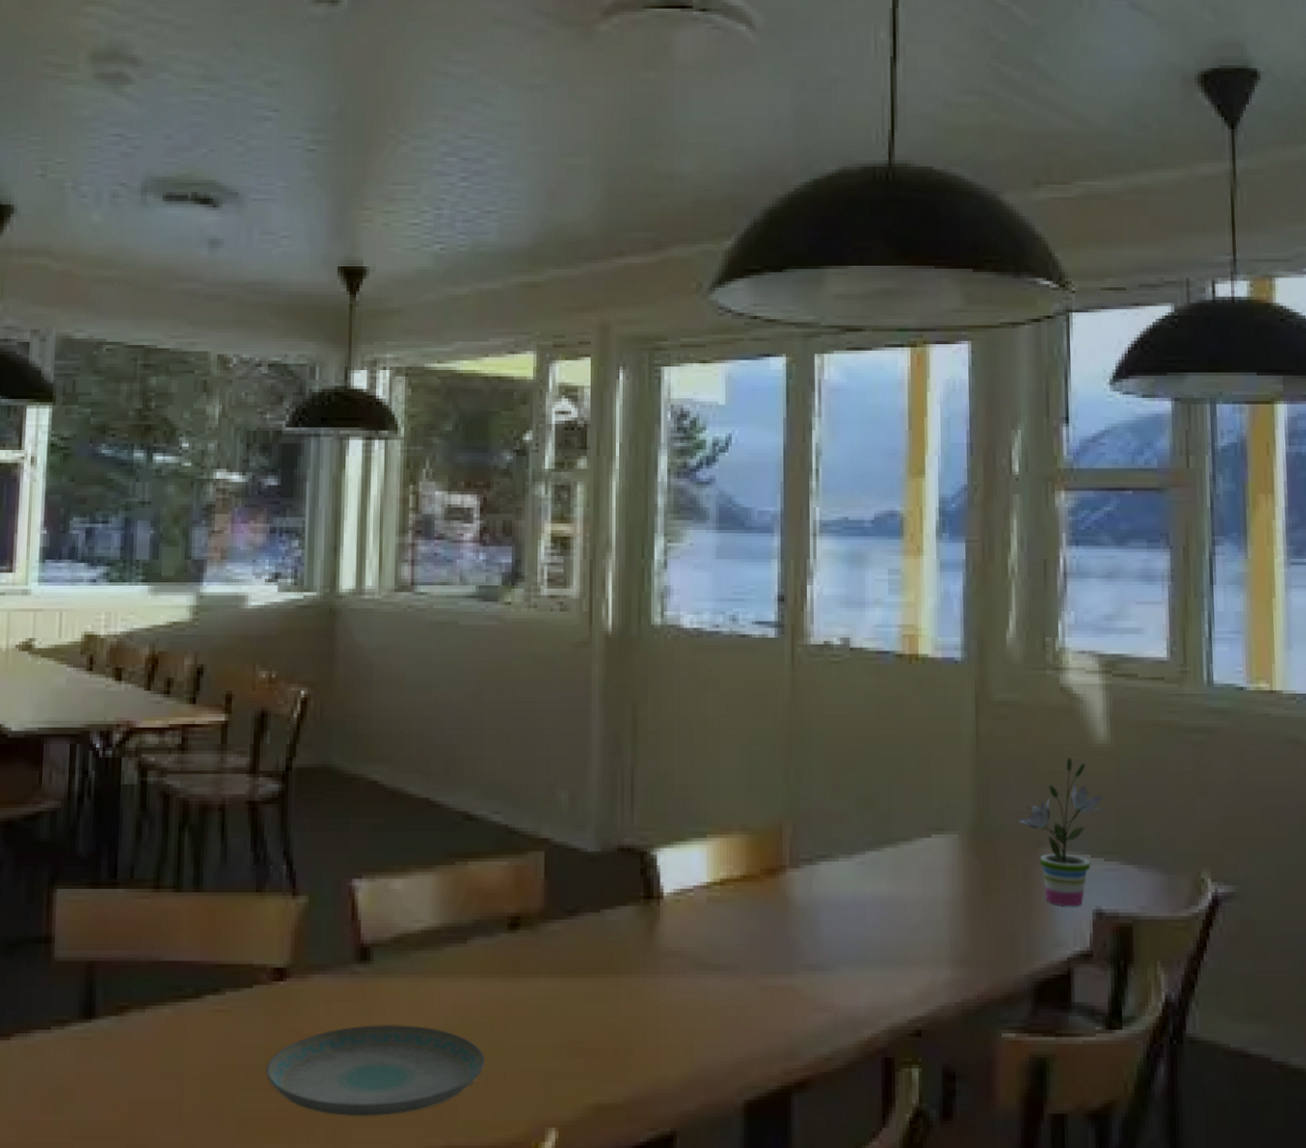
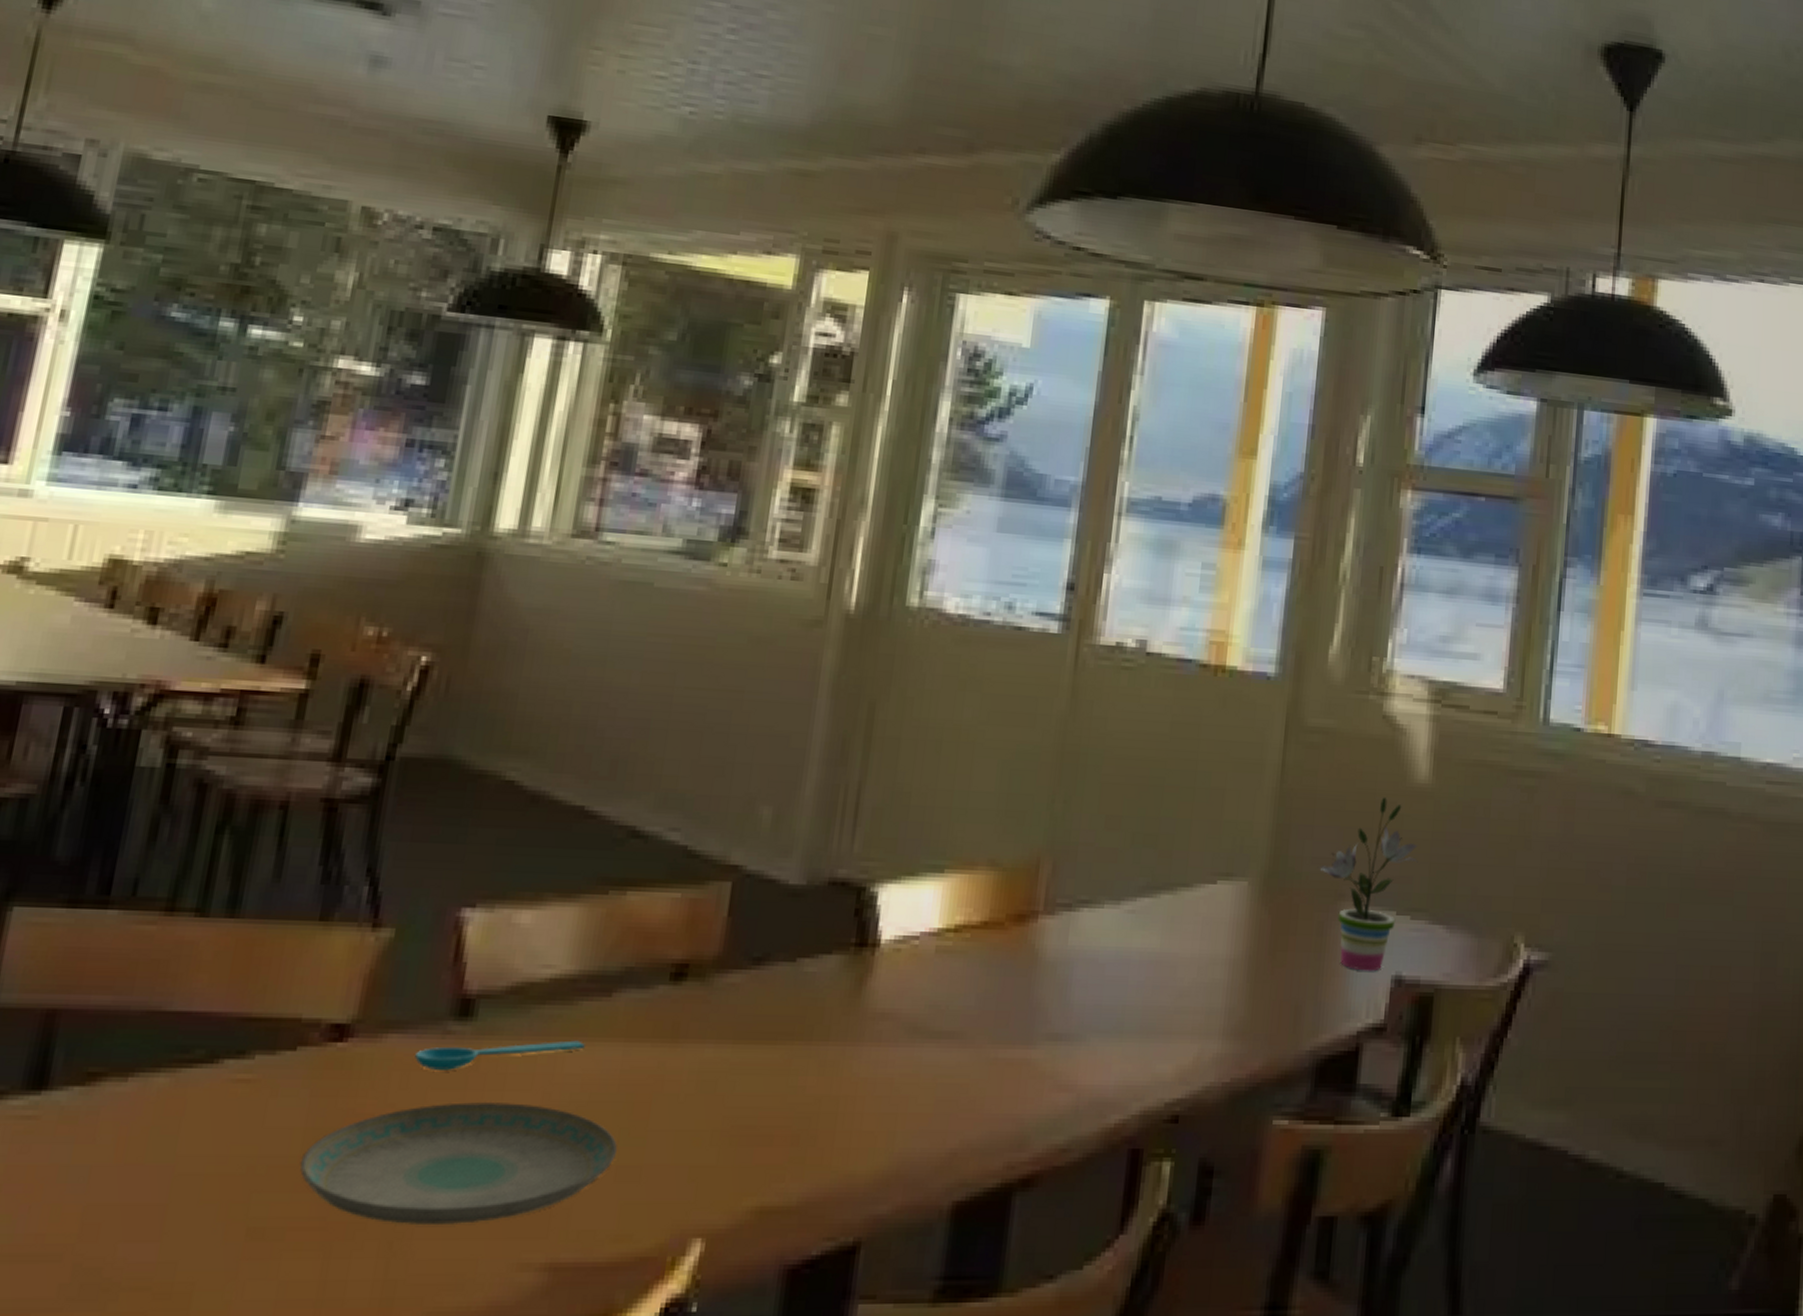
spoon: none [334,977,452,1001] -> present [415,1040,585,1070]

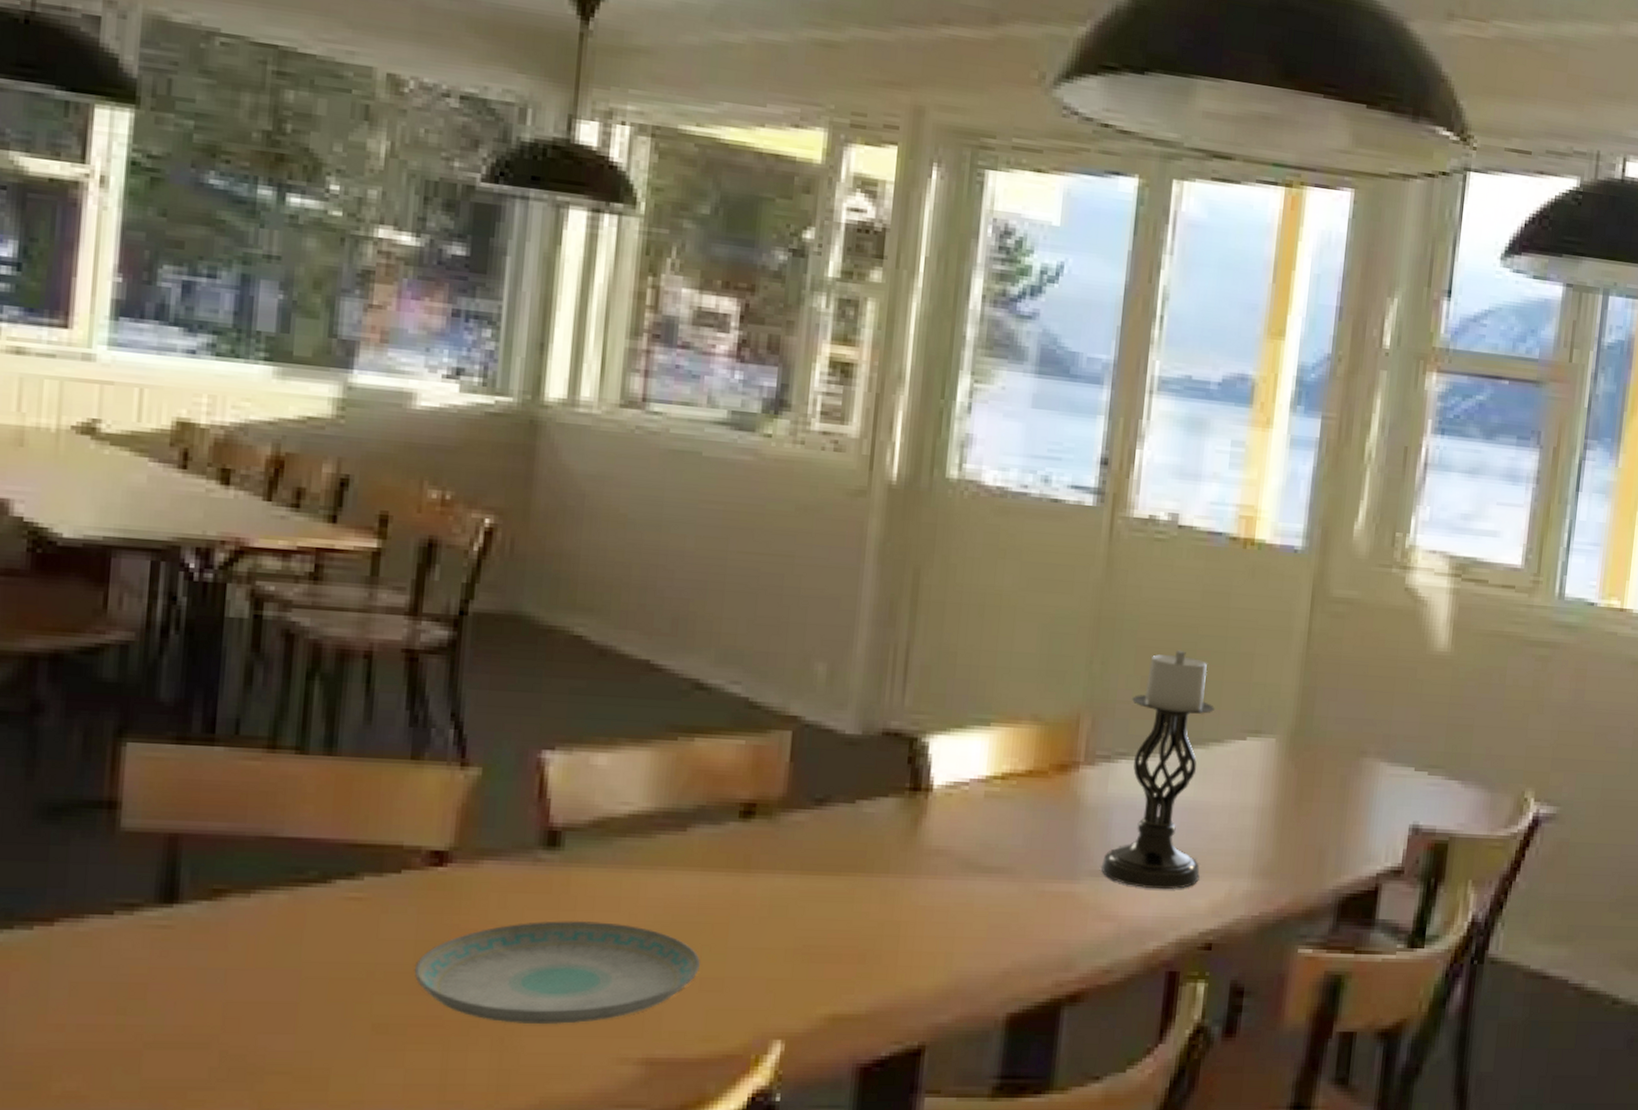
spoon: present [415,1040,585,1070] -> none [510,869,665,893]
candle holder: none [1059,787,1183,1054] -> present [1101,651,1214,890]
potted plant: present [1317,797,1418,971] -> none [1341,663,1436,821]

